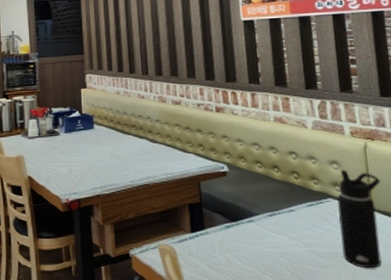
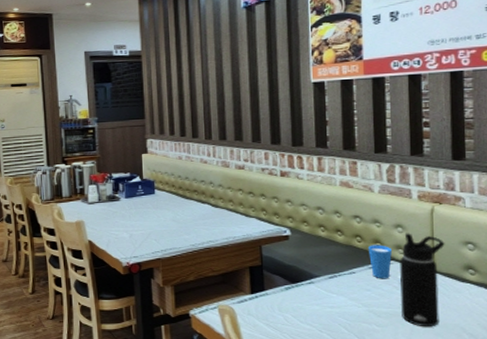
cup: none [305,181,330,218] -> present [367,245,393,279]

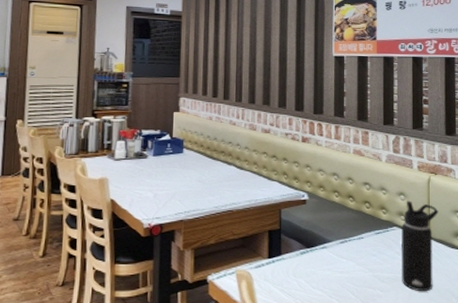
cup: present [367,245,393,279] -> none [375,211,396,245]

